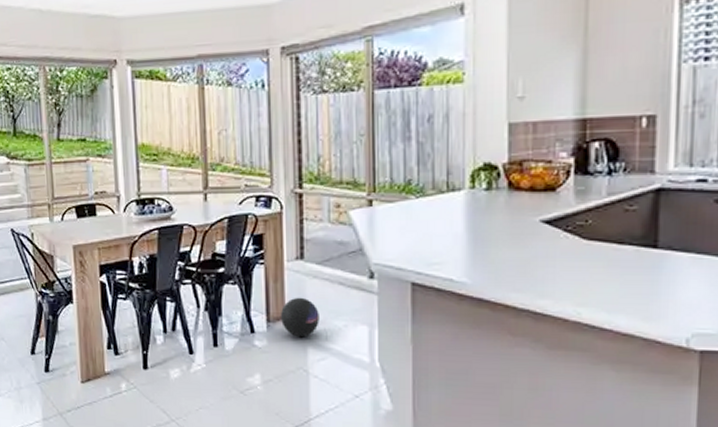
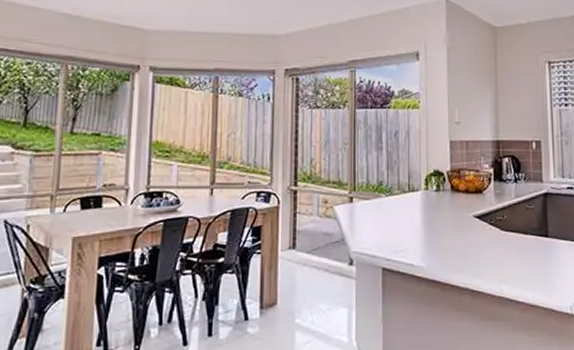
ball: present [281,297,319,338] -> none [273,284,307,322]

